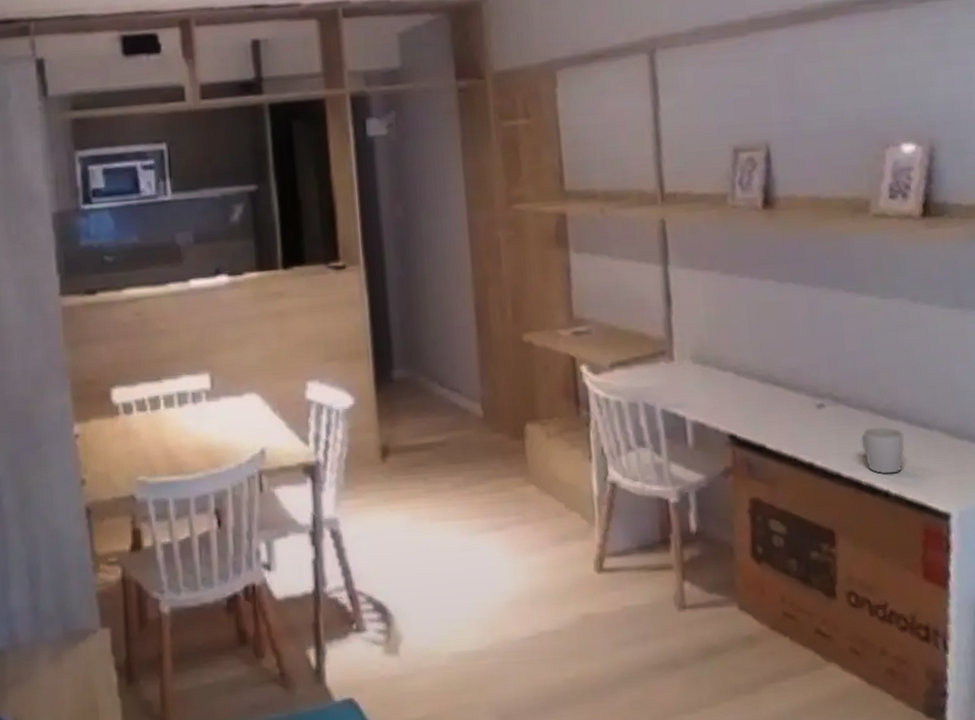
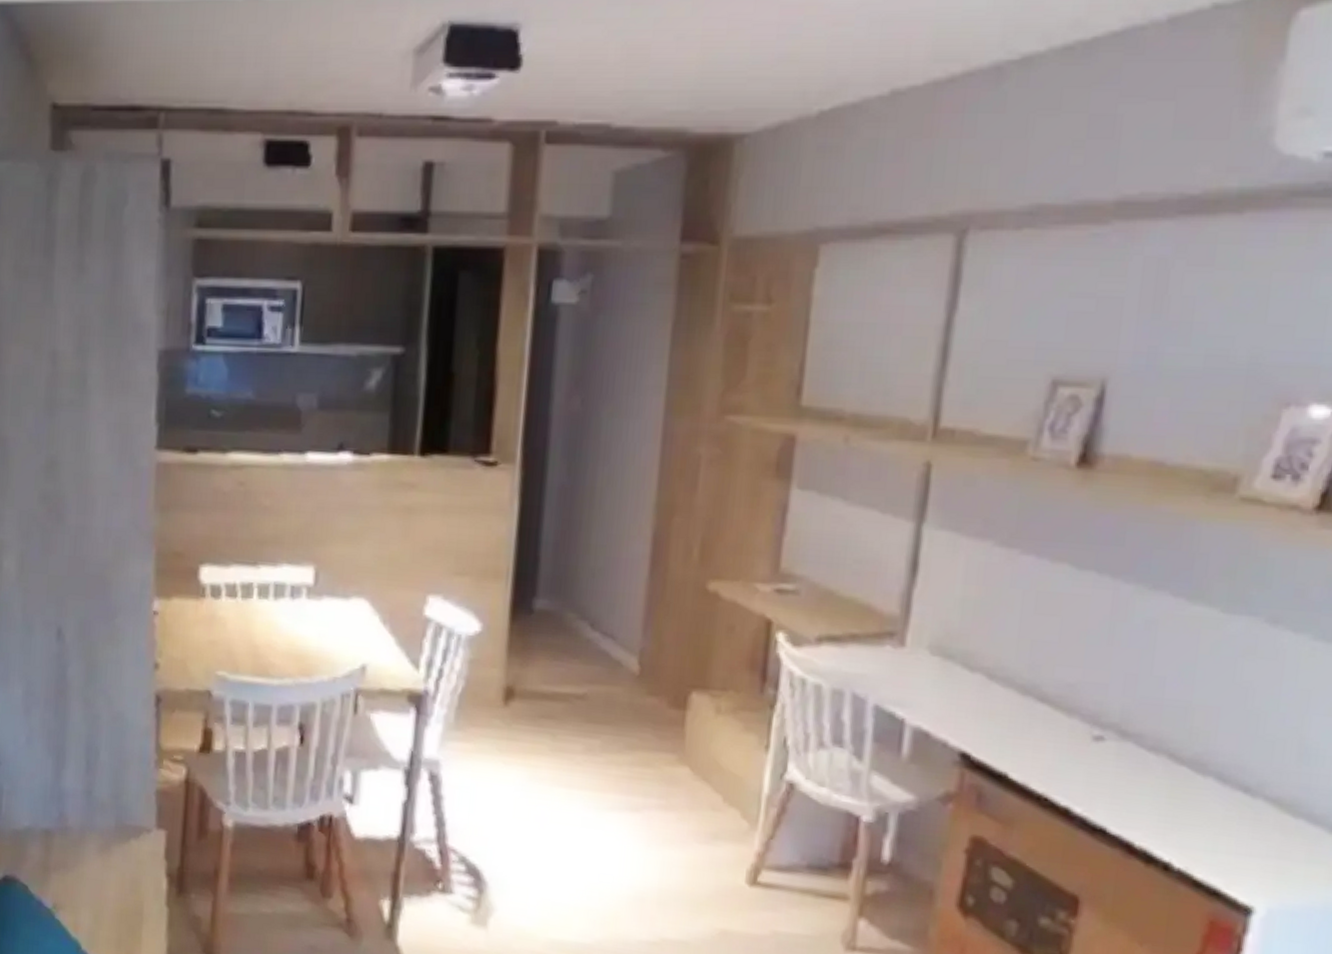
mug: present [860,426,905,475] -> none [1145,778,1211,844]

